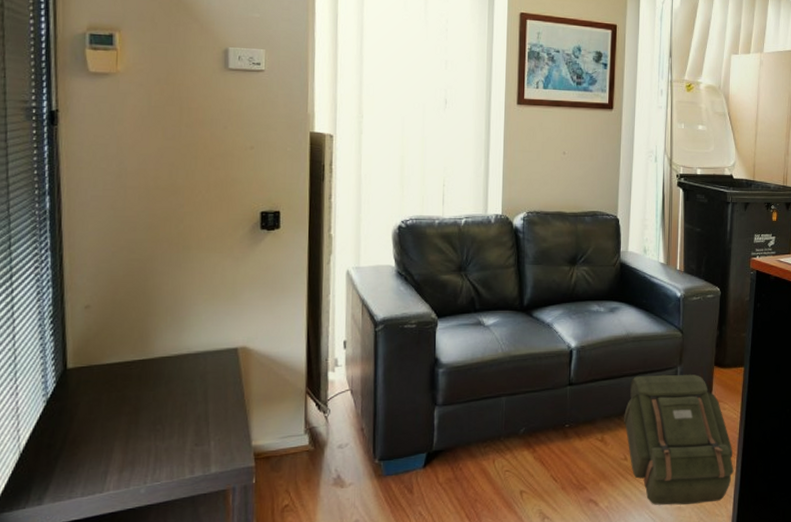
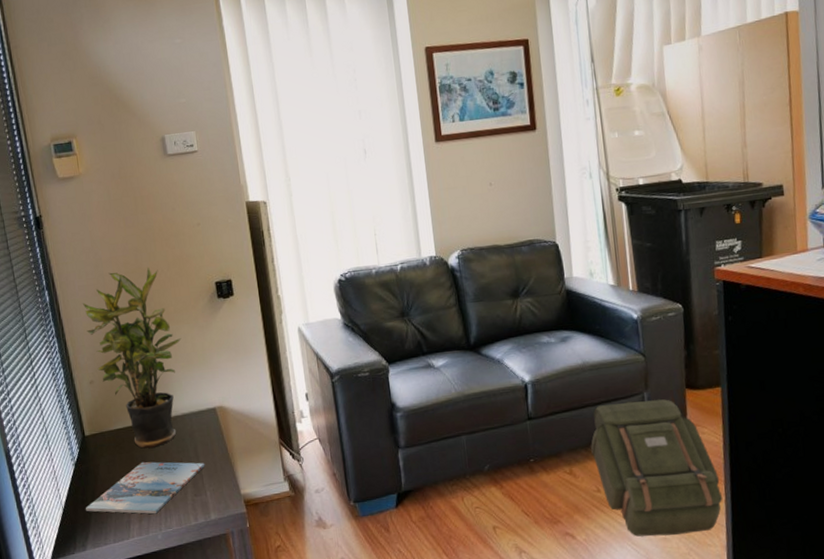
magazine: none [50,403,214,465] -> present [85,461,205,514]
potted plant: none [92,185,210,388] -> present [82,268,182,449]

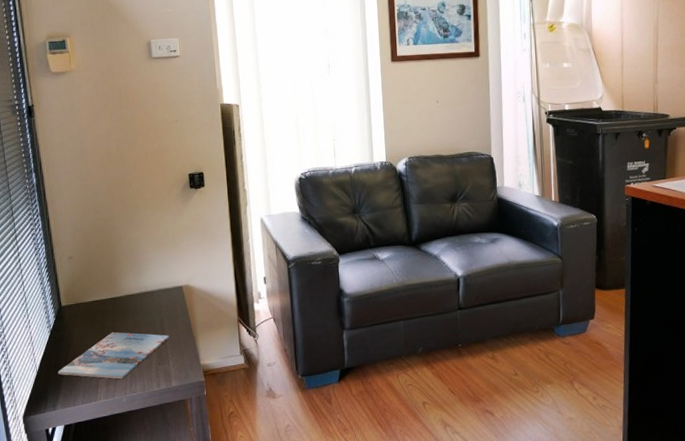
potted plant: present [82,268,182,449] -> none [66,158,155,320]
backpack: present [591,399,723,537] -> none [511,297,622,416]

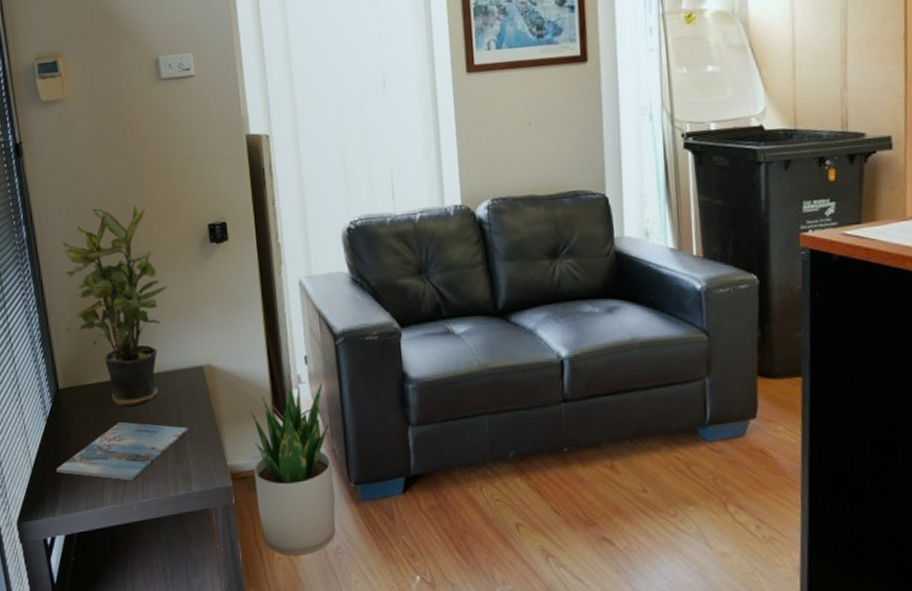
potted plant: none [66,158,155,320] -> present [61,205,168,407]
planter: none [219,297,286,434] -> present [250,382,336,556]

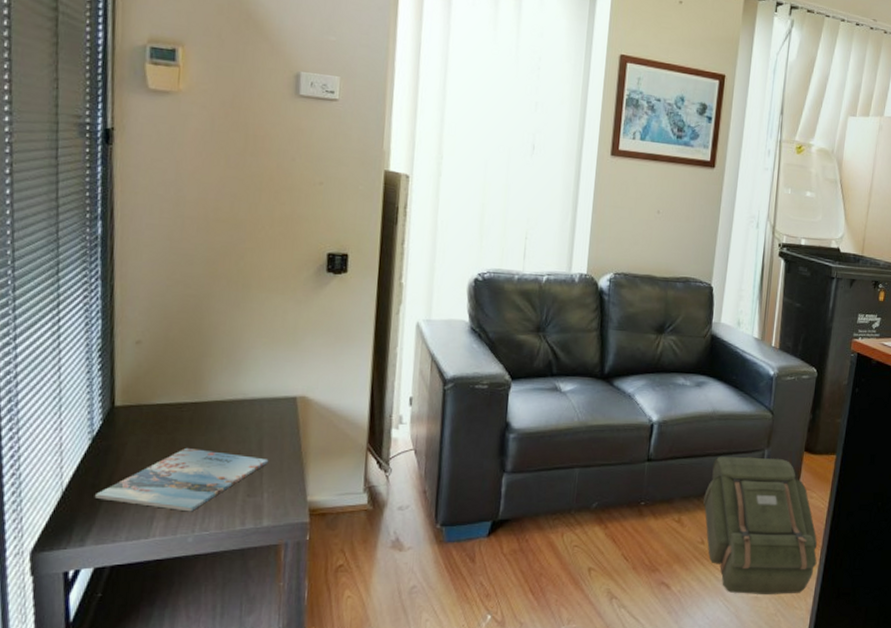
potted plant: present [61,205,168,407] -> none [146,215,271,433]
planter: present [250,382,336,556] -> none [334,424,427,594]
backpack: none [637,387,799,550] -> present [703,456,818,594]

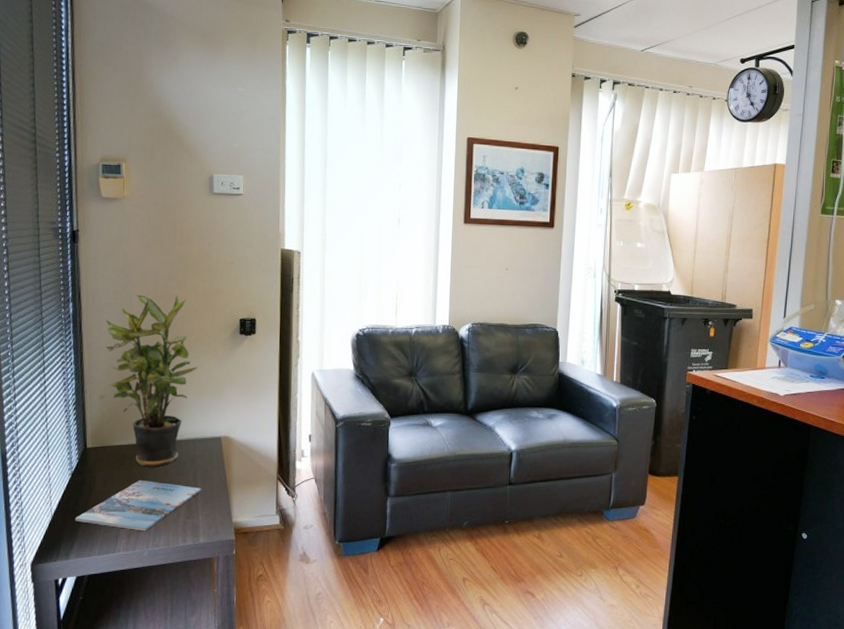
potted plant: none [146,215,271,433] -> present [105,294,198,467]
backpack: present [703,456,818,594] -> none [560,479,666,603]

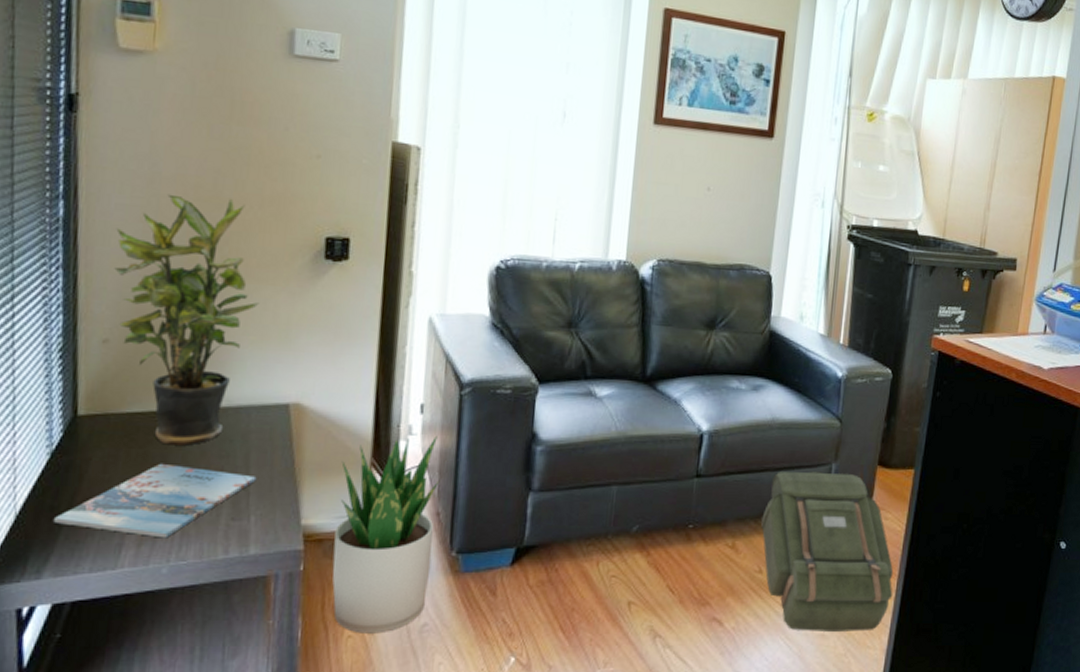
planter: none [254,457,325,600] -> present [332,435,440,634]
backpack: none [560,479,666,603] -> present [761,471,894,631]

